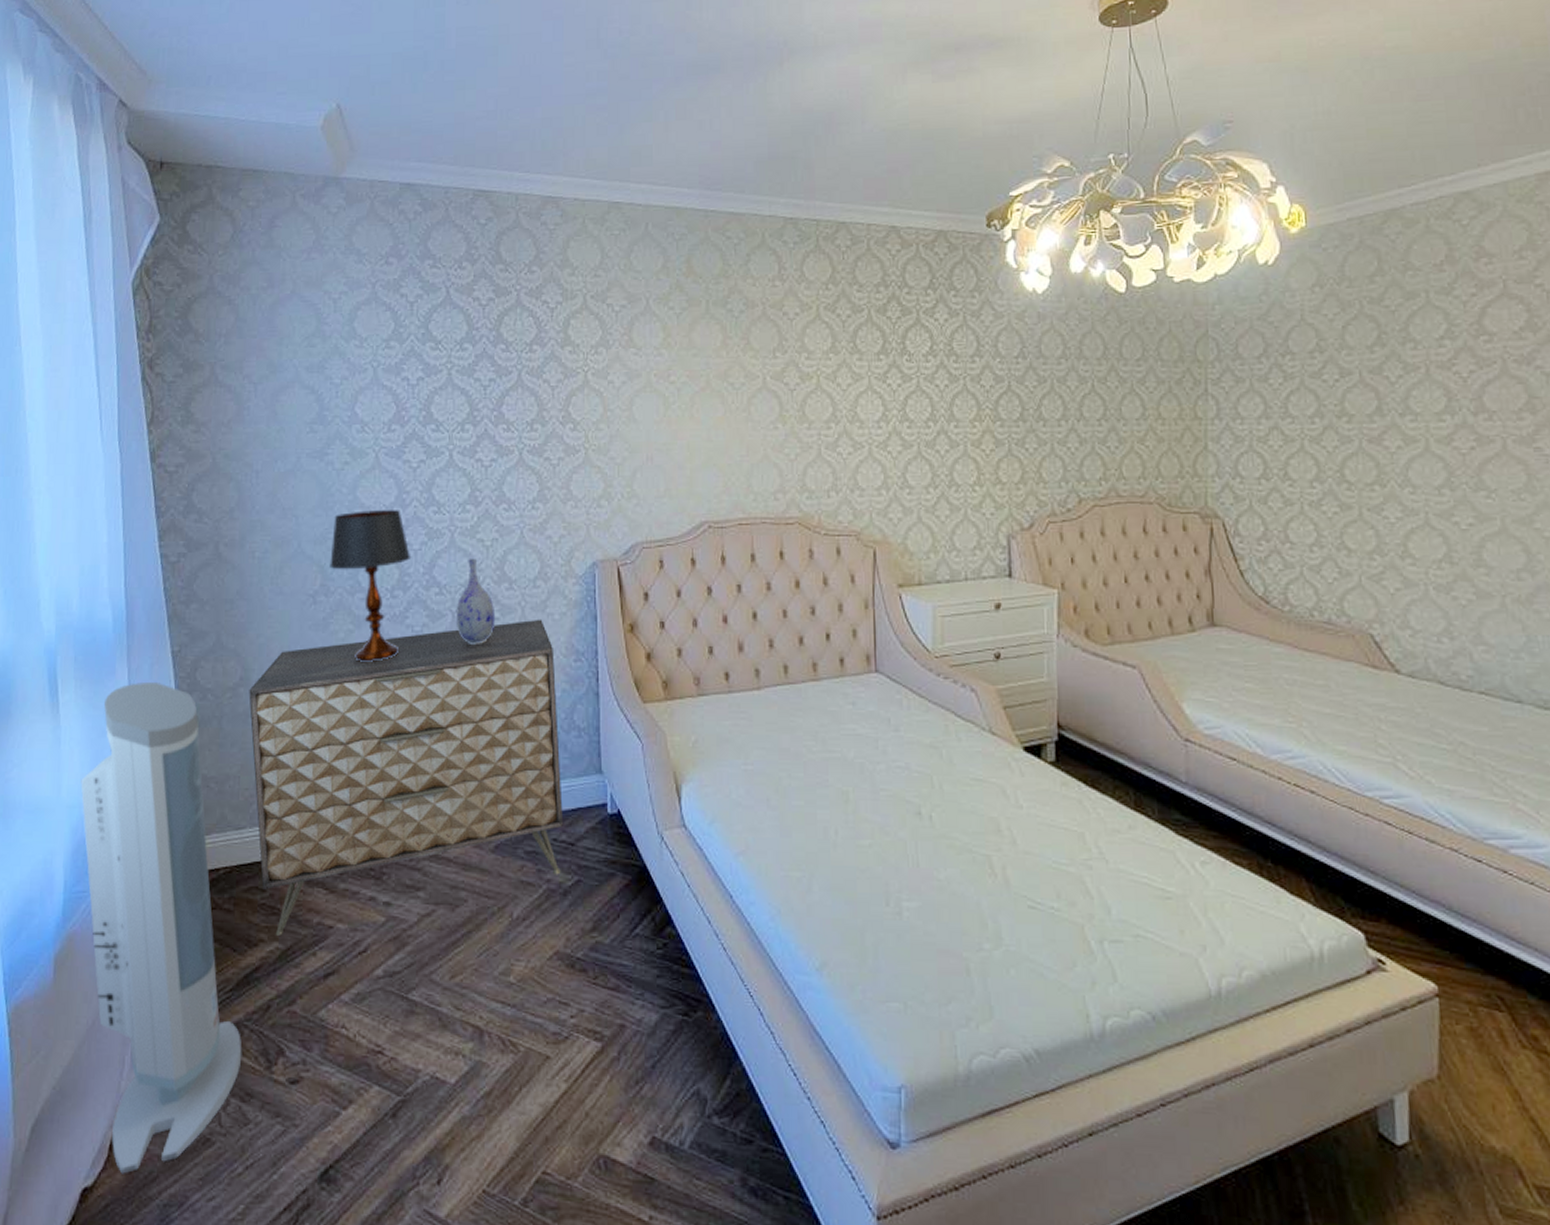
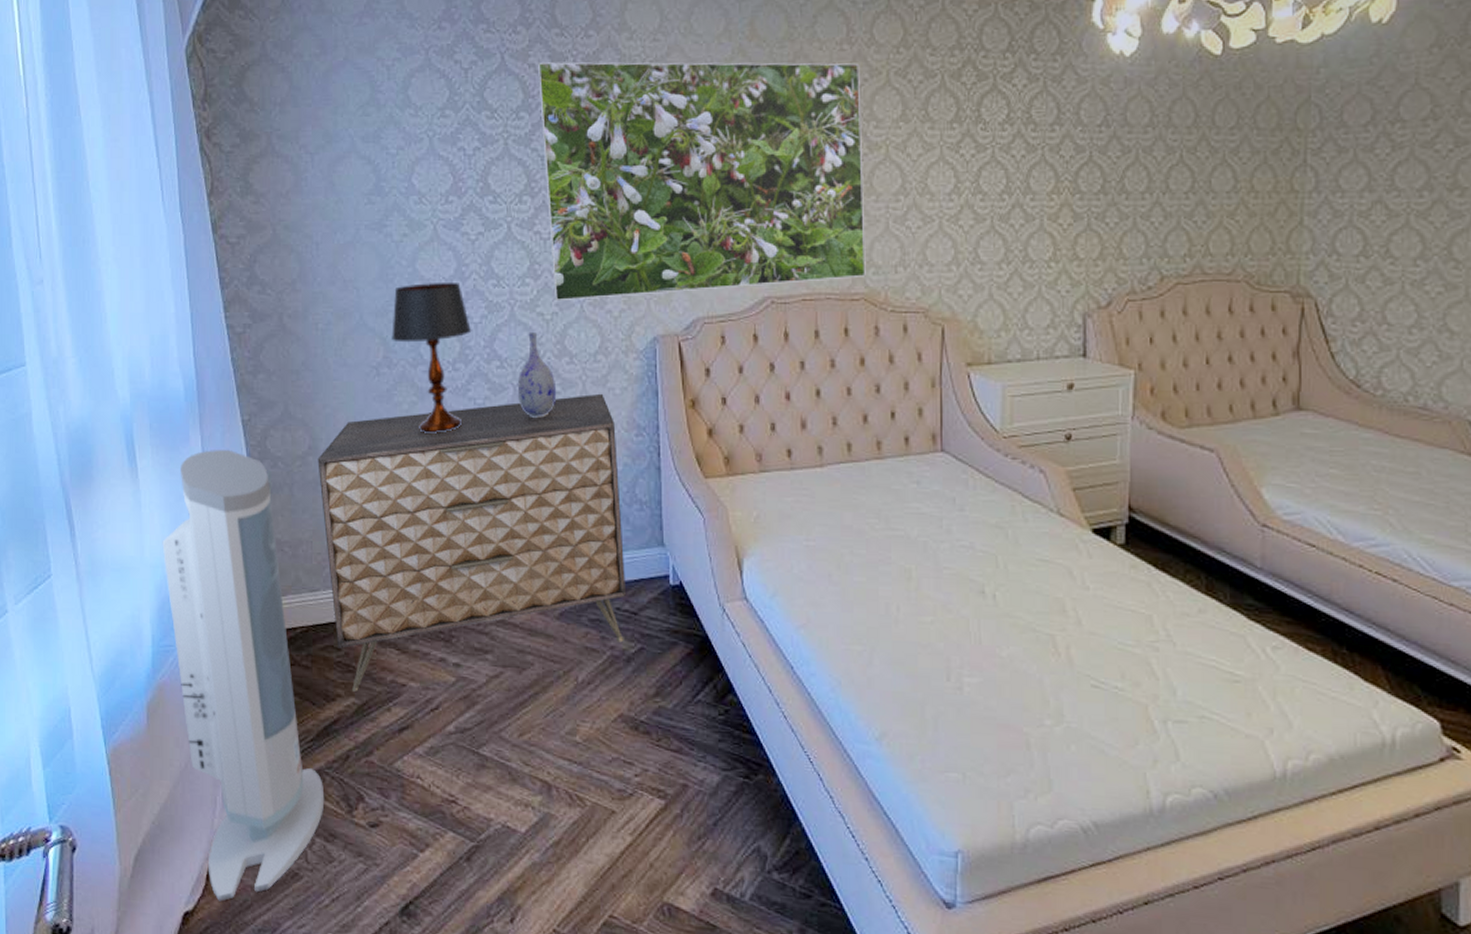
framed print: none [481,296,800,528] -> present [537,62,866,302]

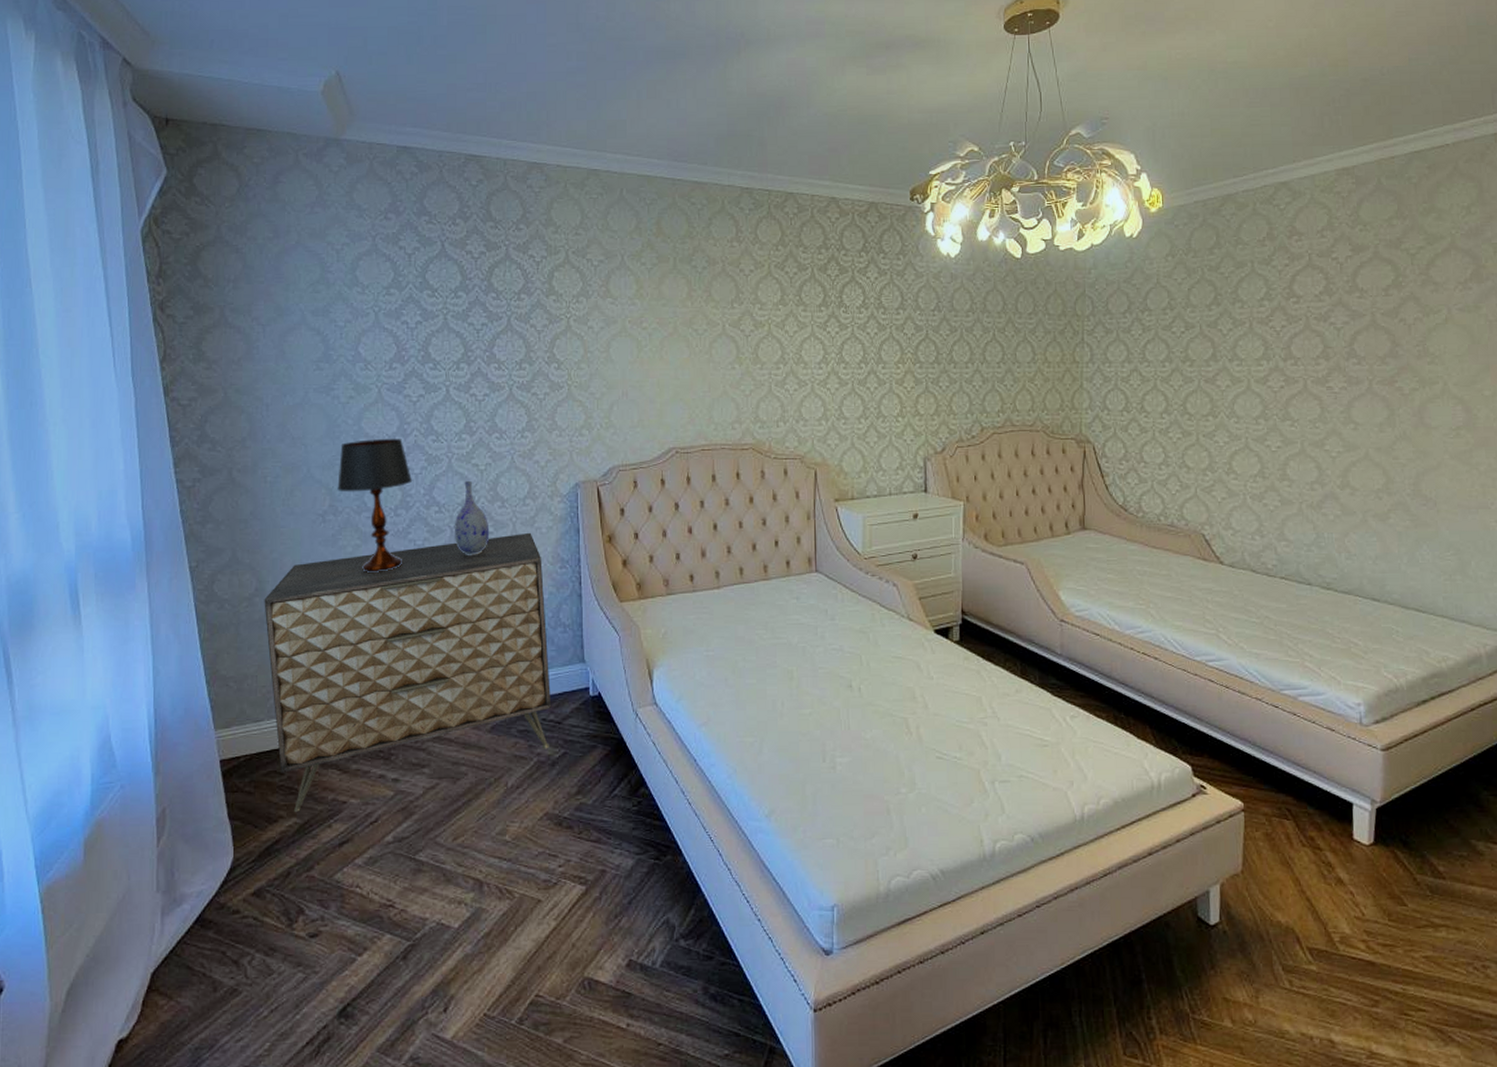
air purifier: present [162,449,325,901] -> none [104,594,265,1025]
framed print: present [537,62,866,302] -> none [474,250,753,454]

